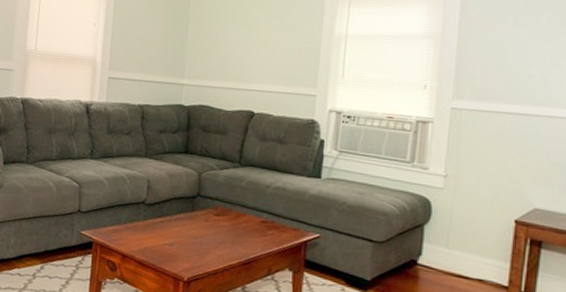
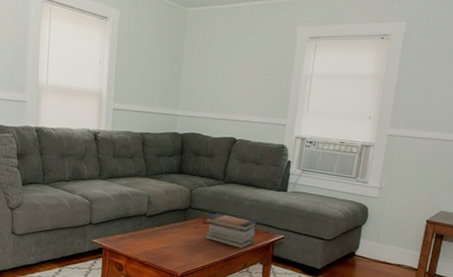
book stack: none [217,202,283,249] -> present [205,213,257,249]

